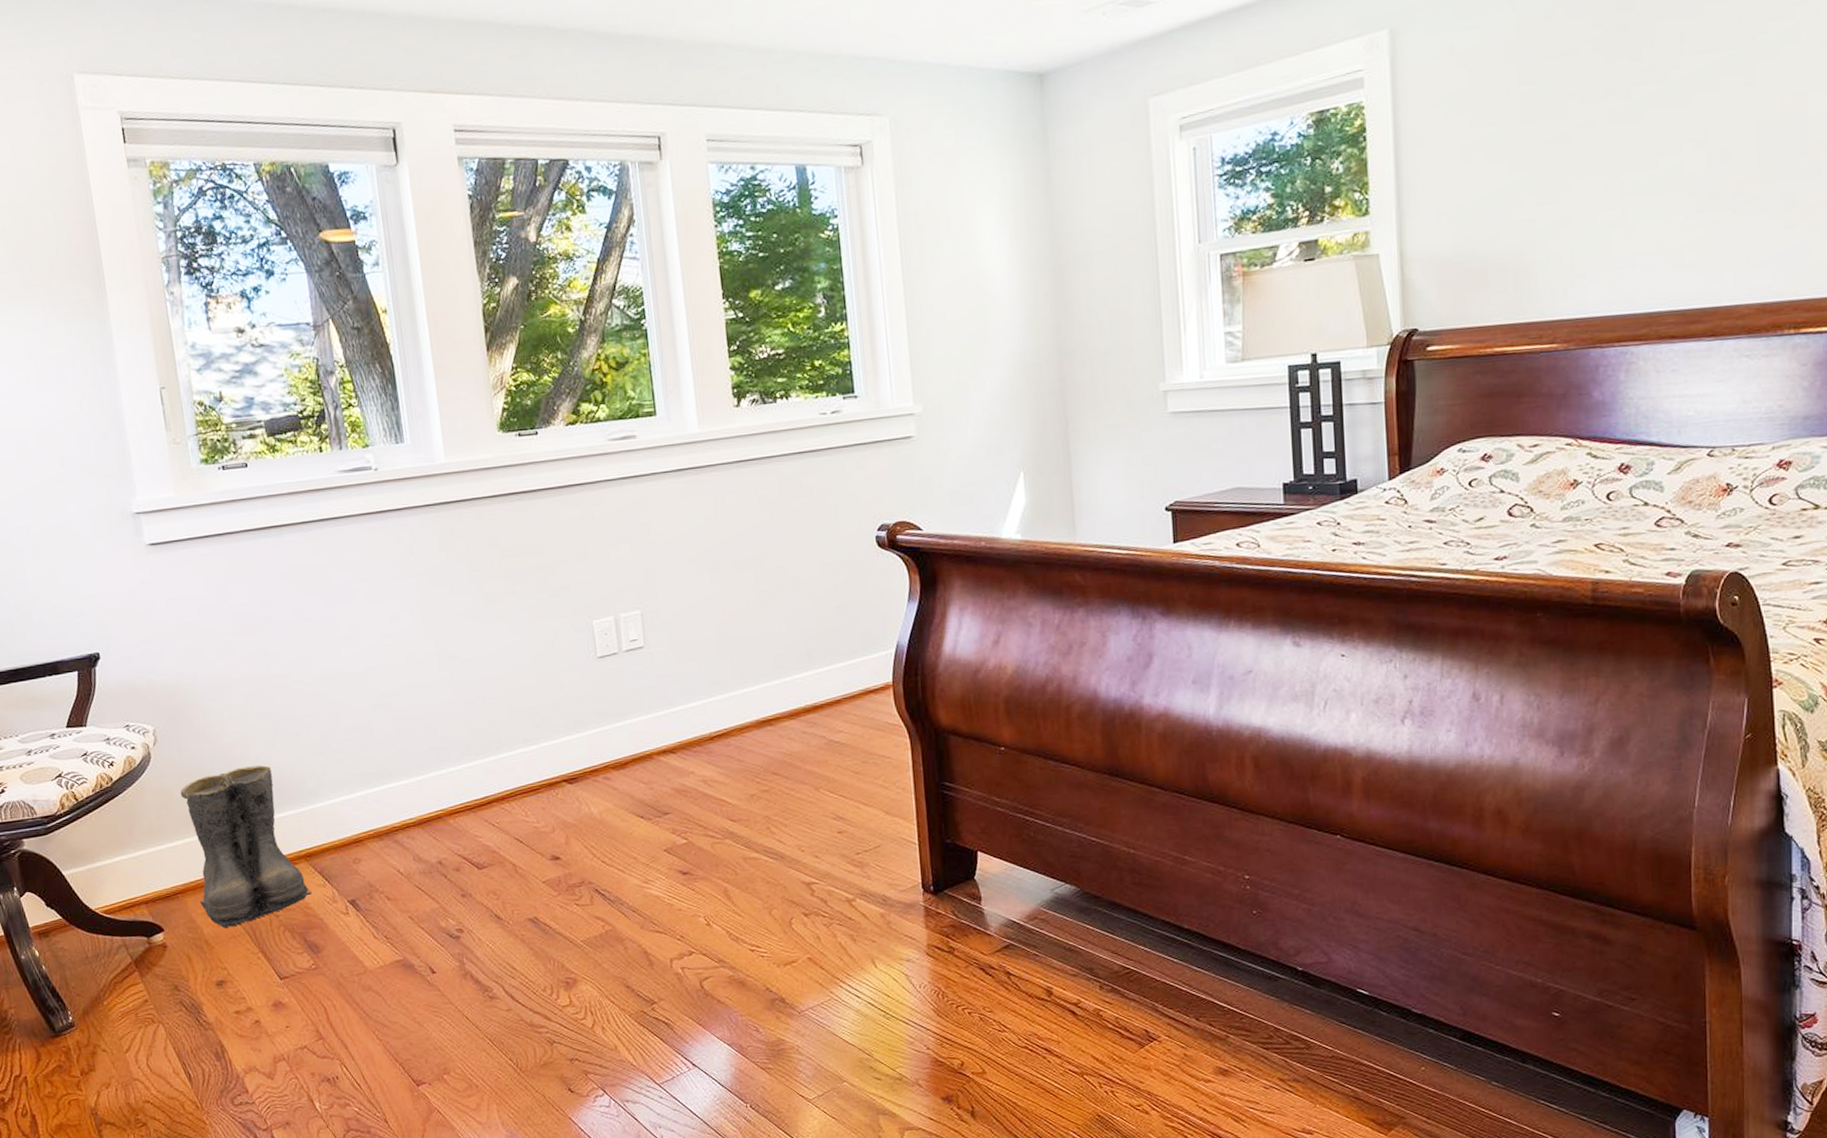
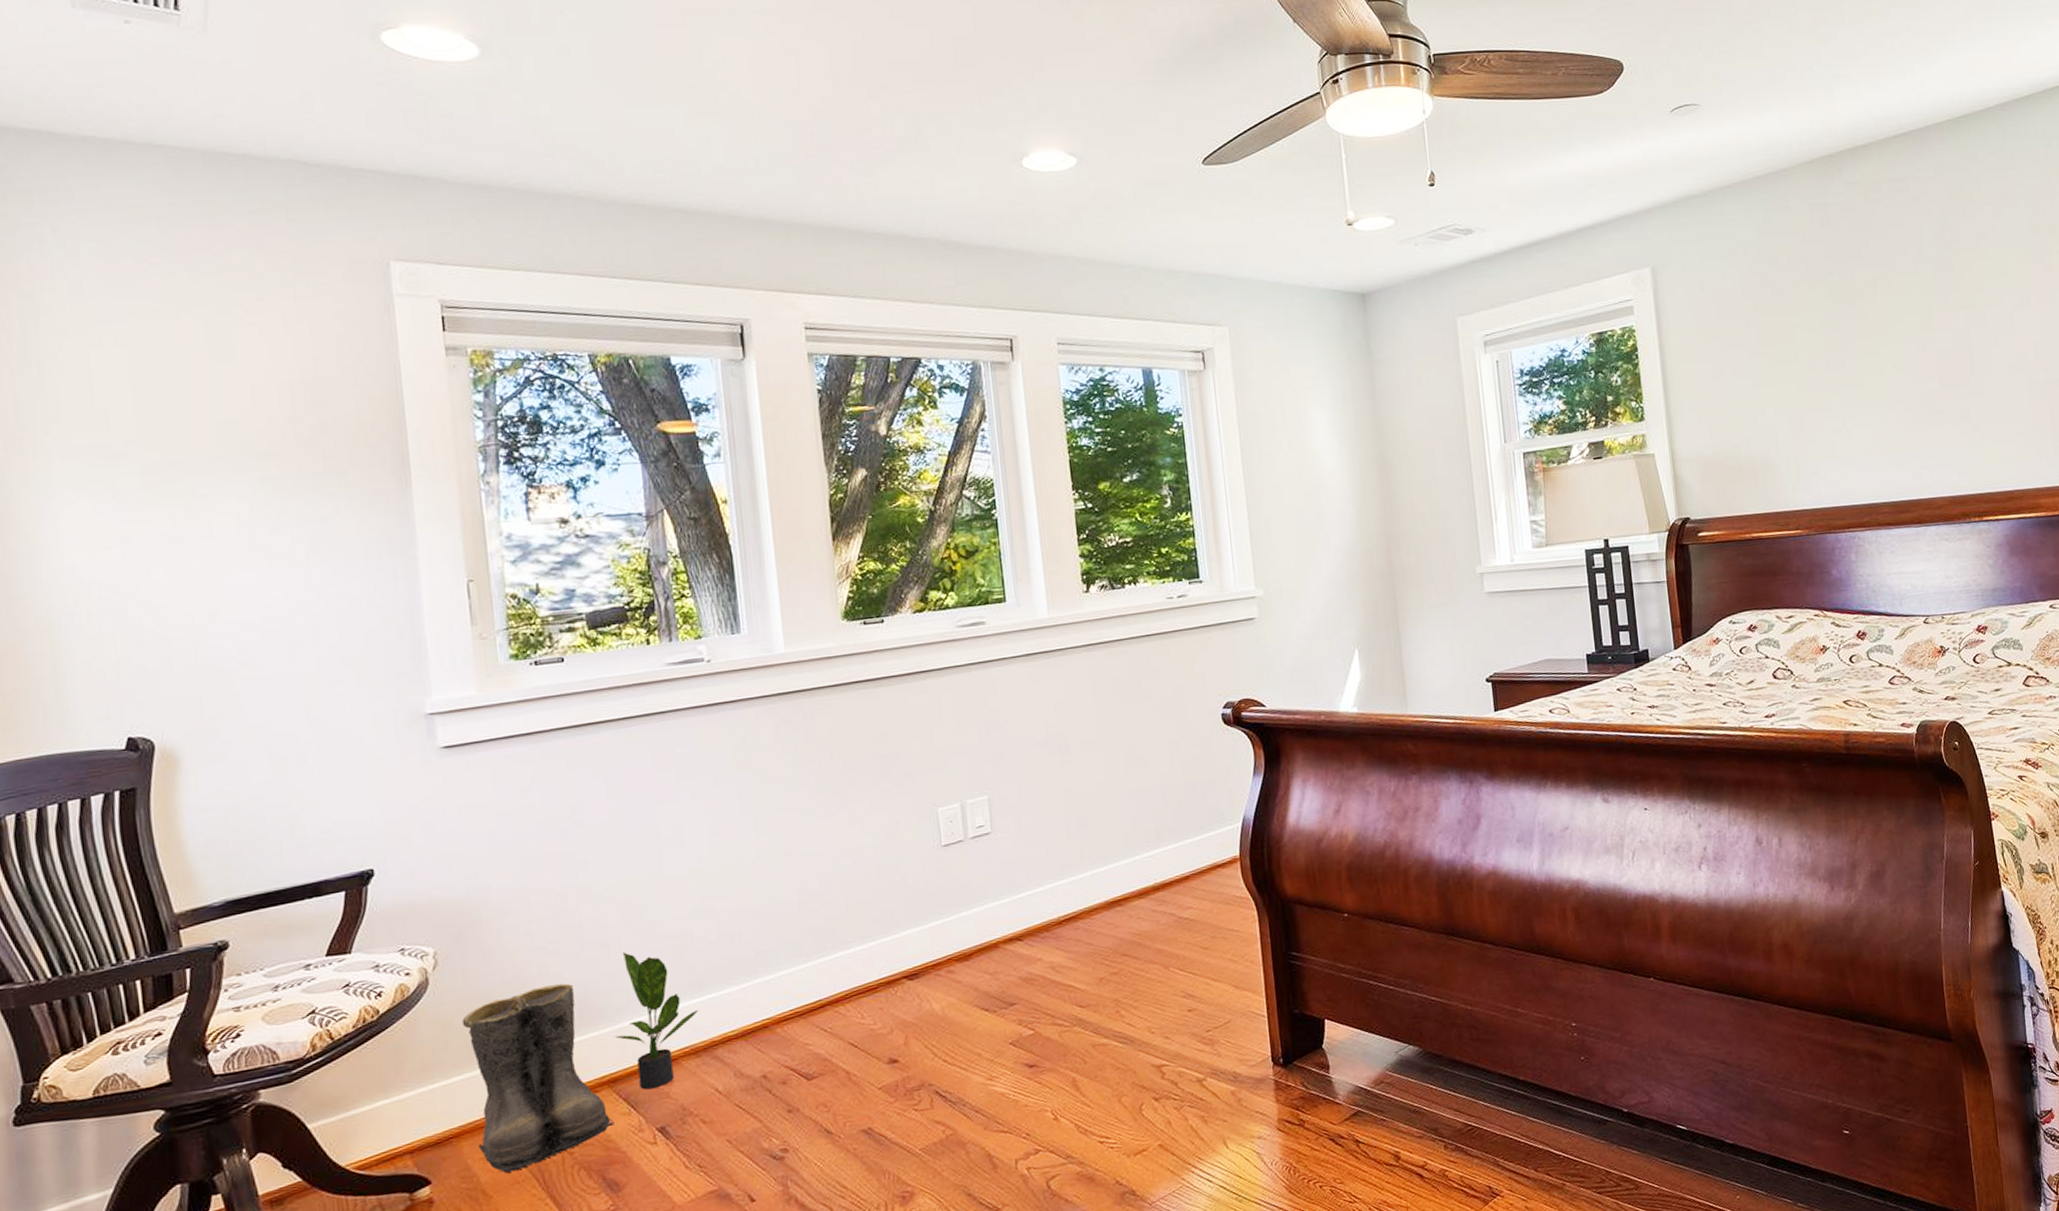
potted plant: none [309,740,379,866] -> present [615,952,698,1090]

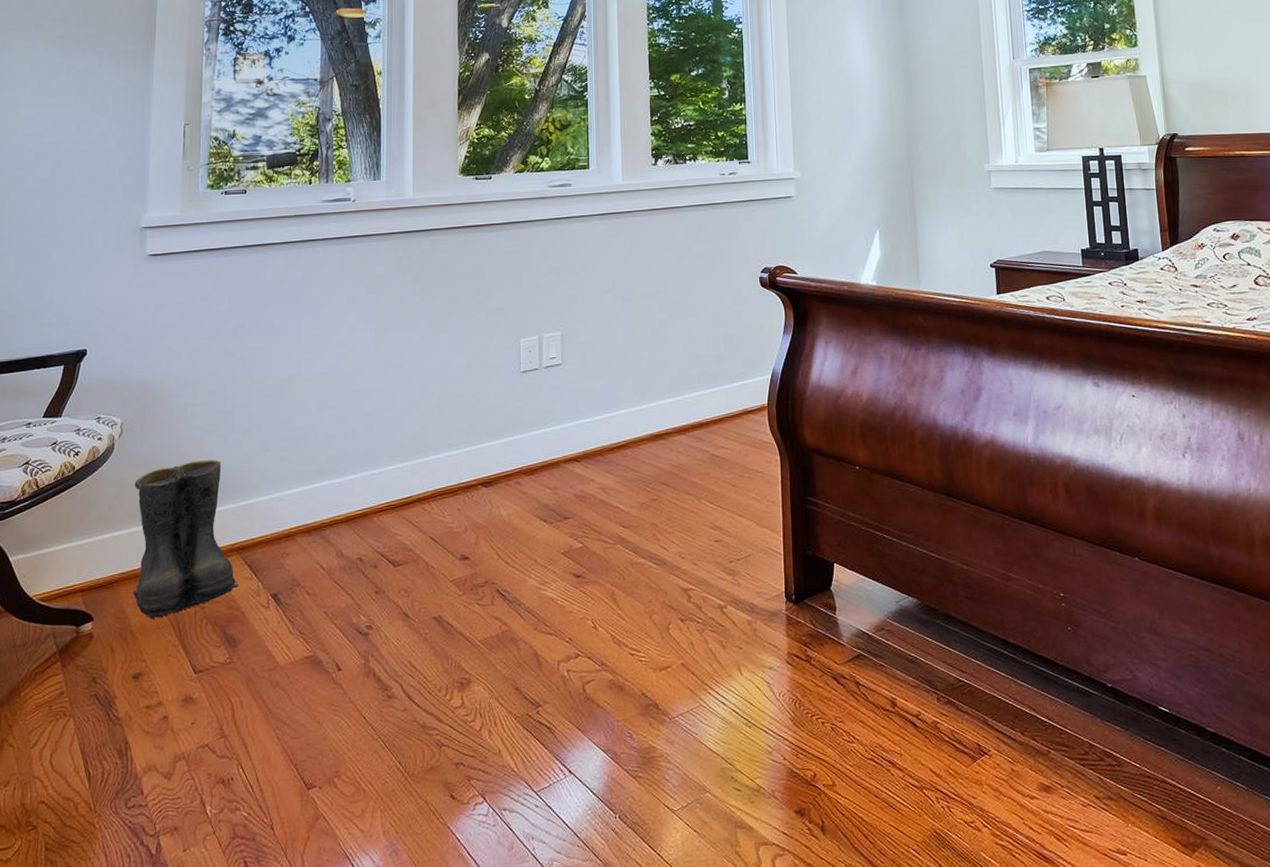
potted plant: present [615,952,698,1090] -> none [248,438,314,559]

